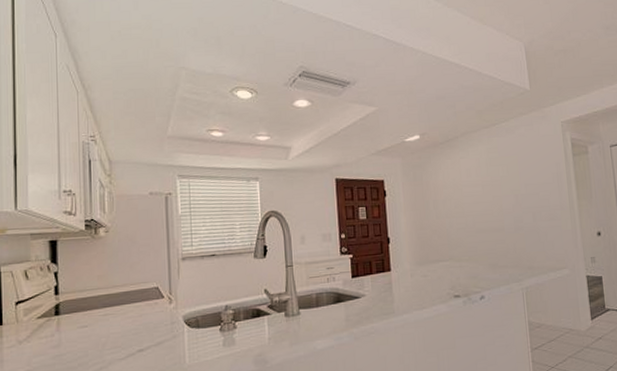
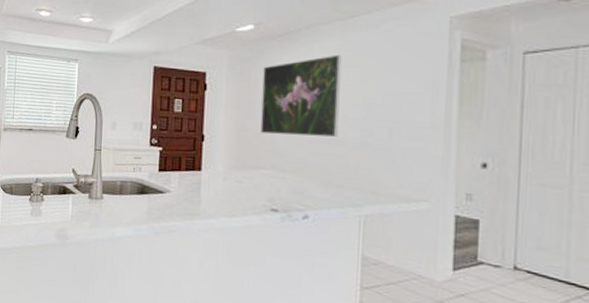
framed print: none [432,156,497,229] -> present [260,54,342,137]

